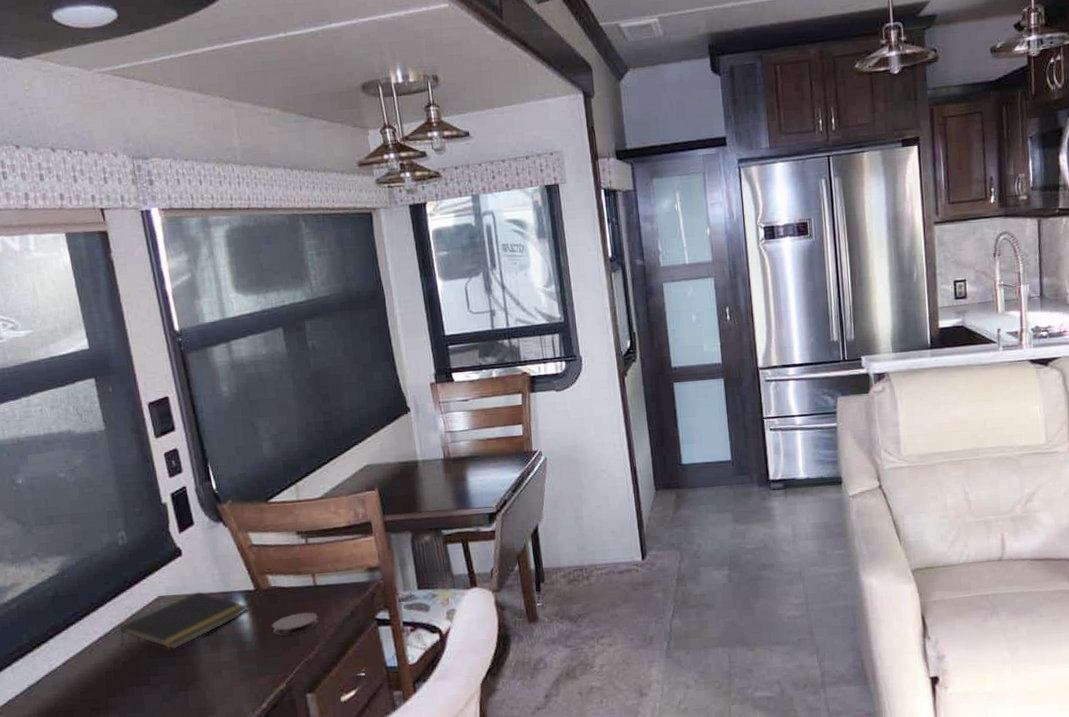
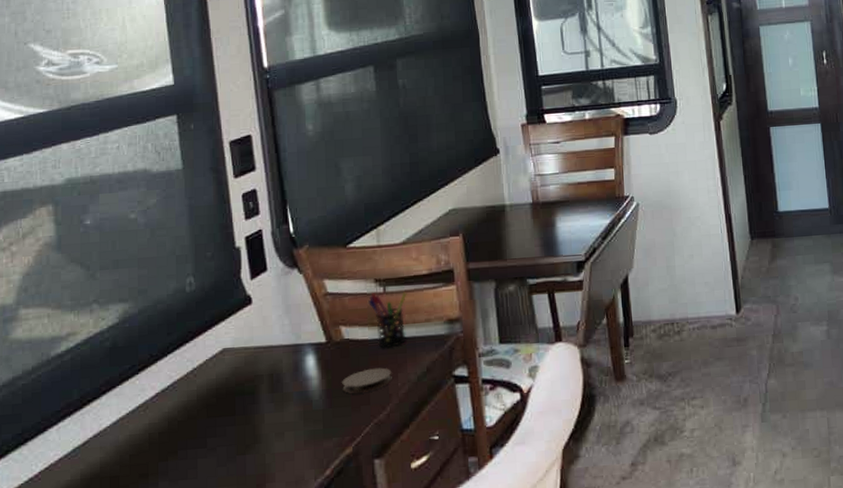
notepad: present [119,591,249,650] -> none [178,343,319,409]
pen holder: none [292,543,330,594] -> present [368,292,407,348]

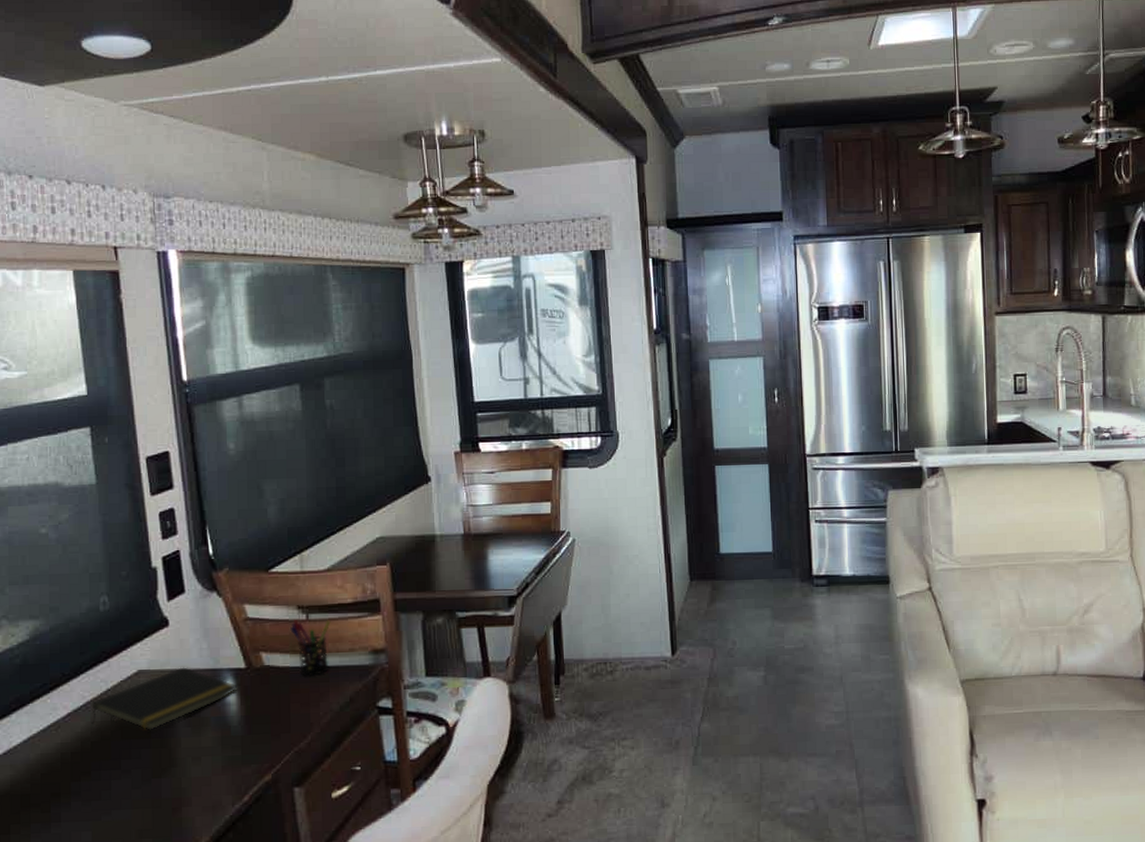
notepad: none [178,343,319,409] -> present [92,667,238,731]
coaster: present [342,367,392,393] -> none [262,696,314,721]

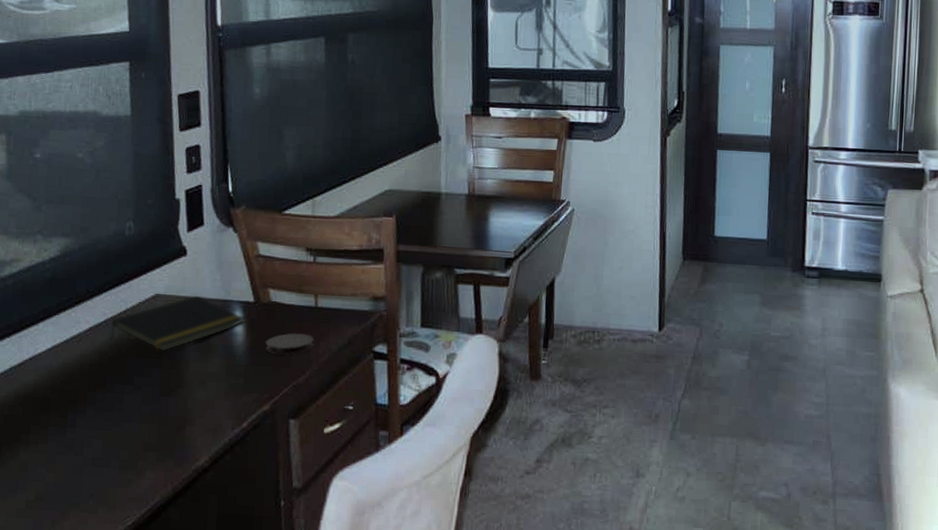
coaster: none [262,696,314,721] -> present [265,333,314,355]
pen holder: present [290,620,331,676] -> none [298,261,336,316]

